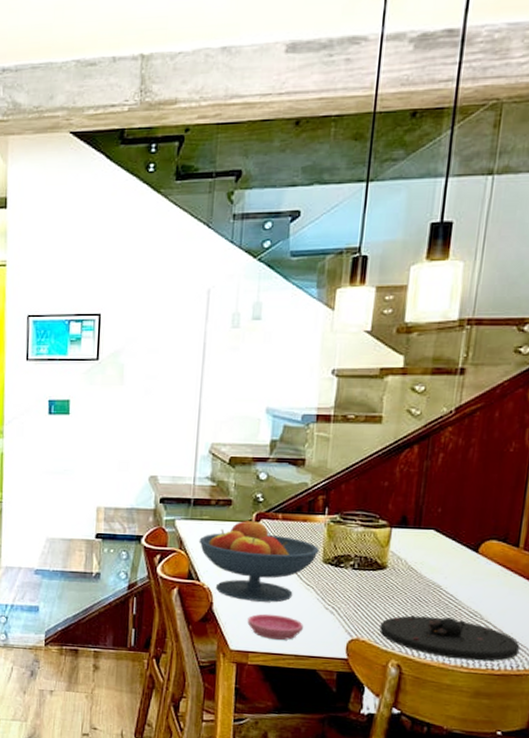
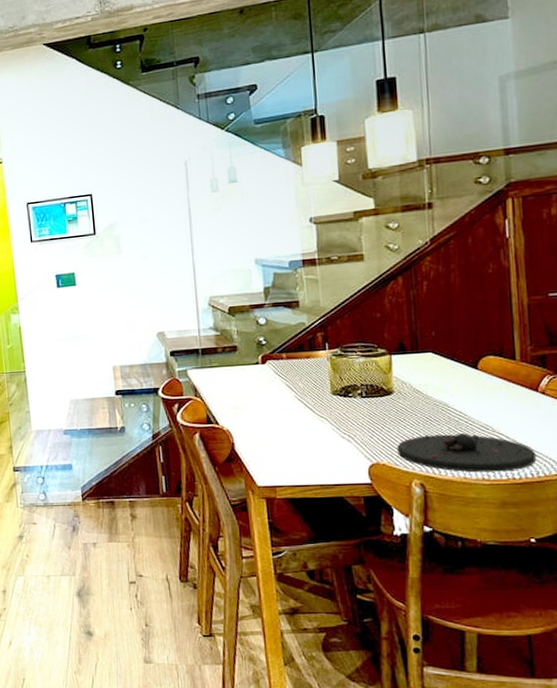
fruit bowl: present [199,518,319,602] -> none [212,361,326,438]
saucer: present [247,613,303,640] -> none [269,448,324,472]

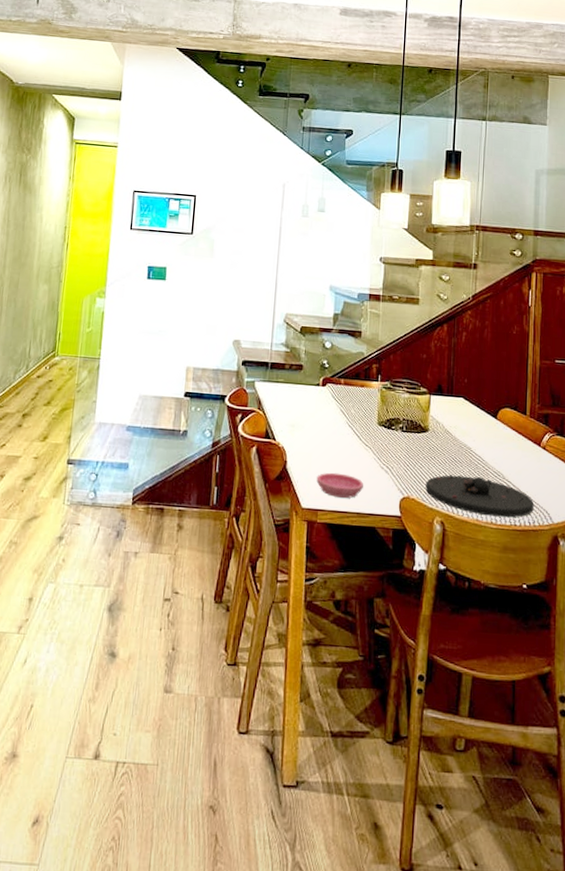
saucer: none [269,448,324,472] -> present [316,472,363,498]

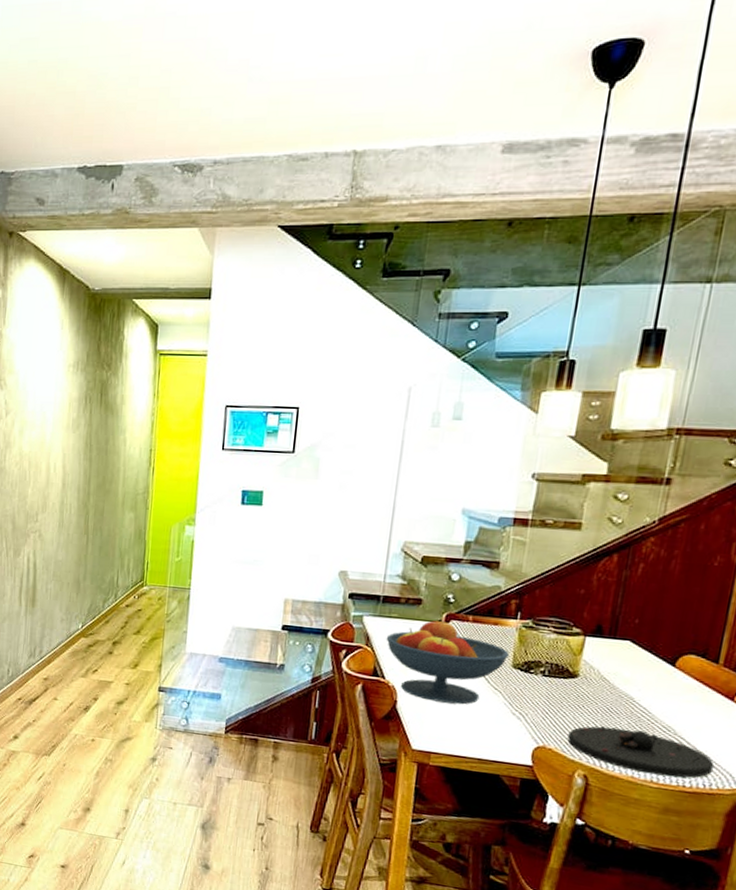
fruit bowl: none [275,382,374,462] -> present [386,618,509,704]
saucer: present [316,472,363,498] -> none [431,715,489,743]

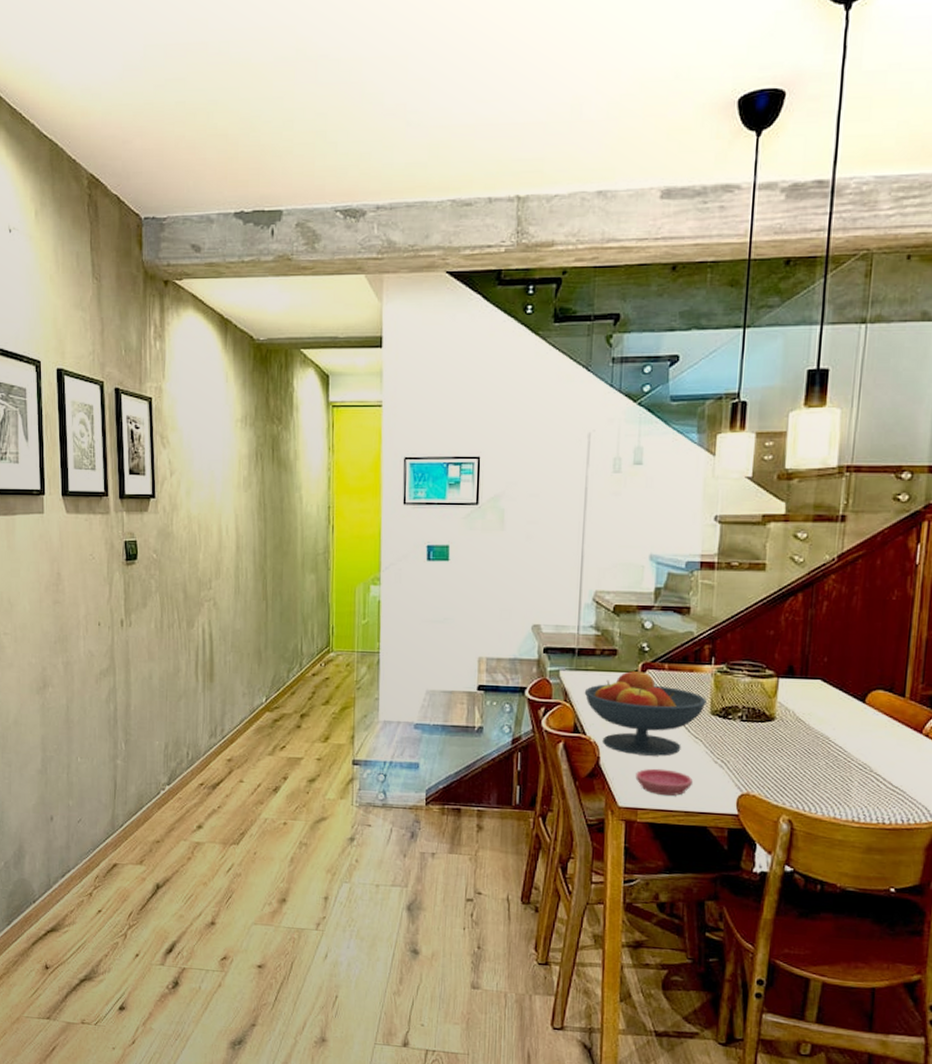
saucer: none [431,715,489,743] -> present [635,768,692,796]
plate: present [567,726,715,778] -> none [770,768,910,815]

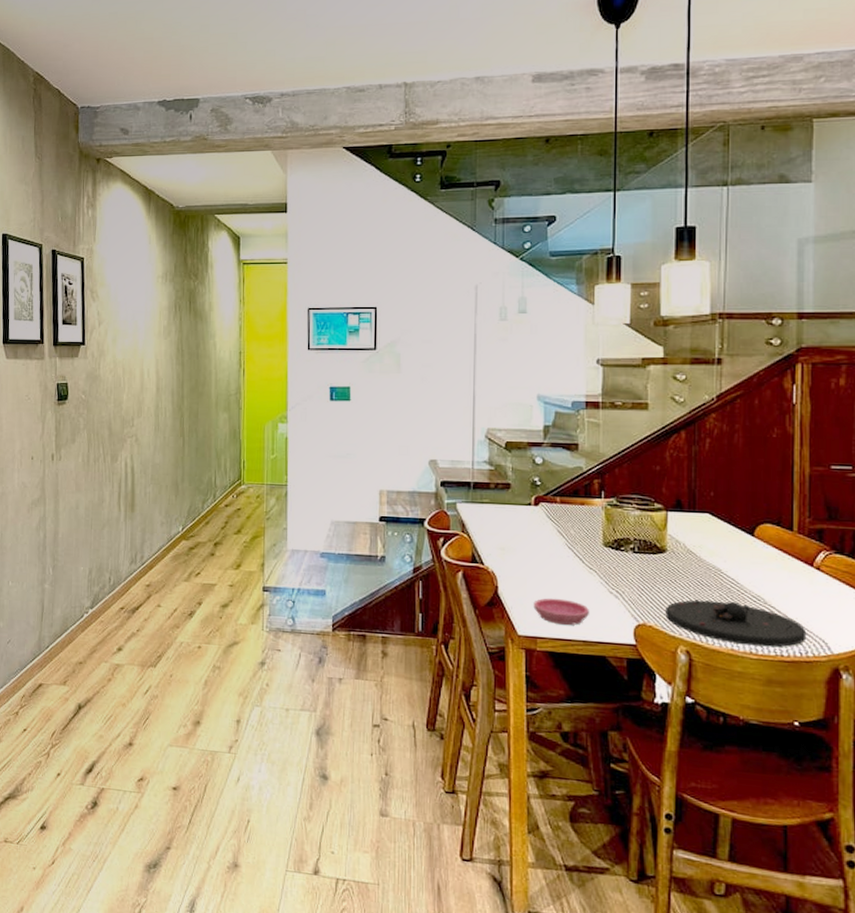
fruit bowl: present [584,669,707,756] -> none [480,502,599,586]
plate: none [770,768,910,815] -> present [665,599,807,647]

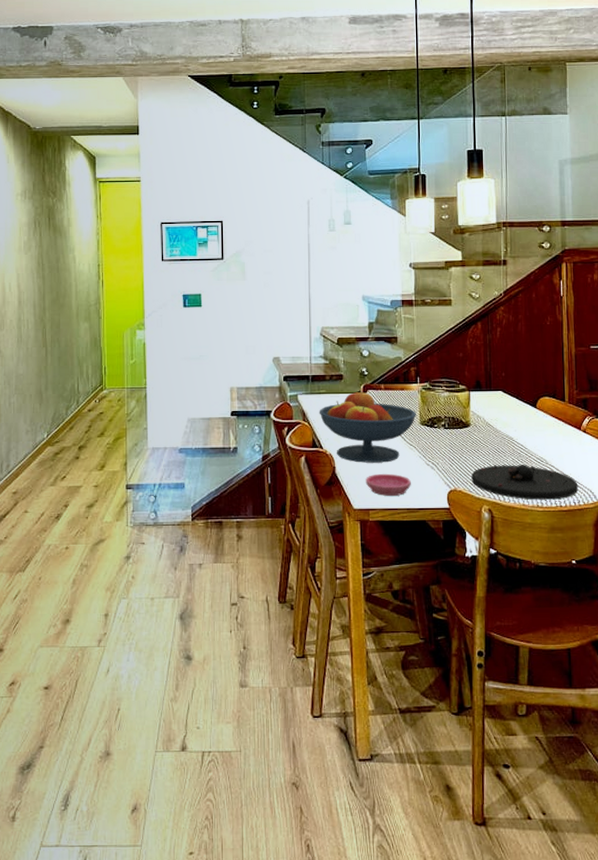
fruit bowl: none [480,502,599,586] -> present [319,390,416,463]

